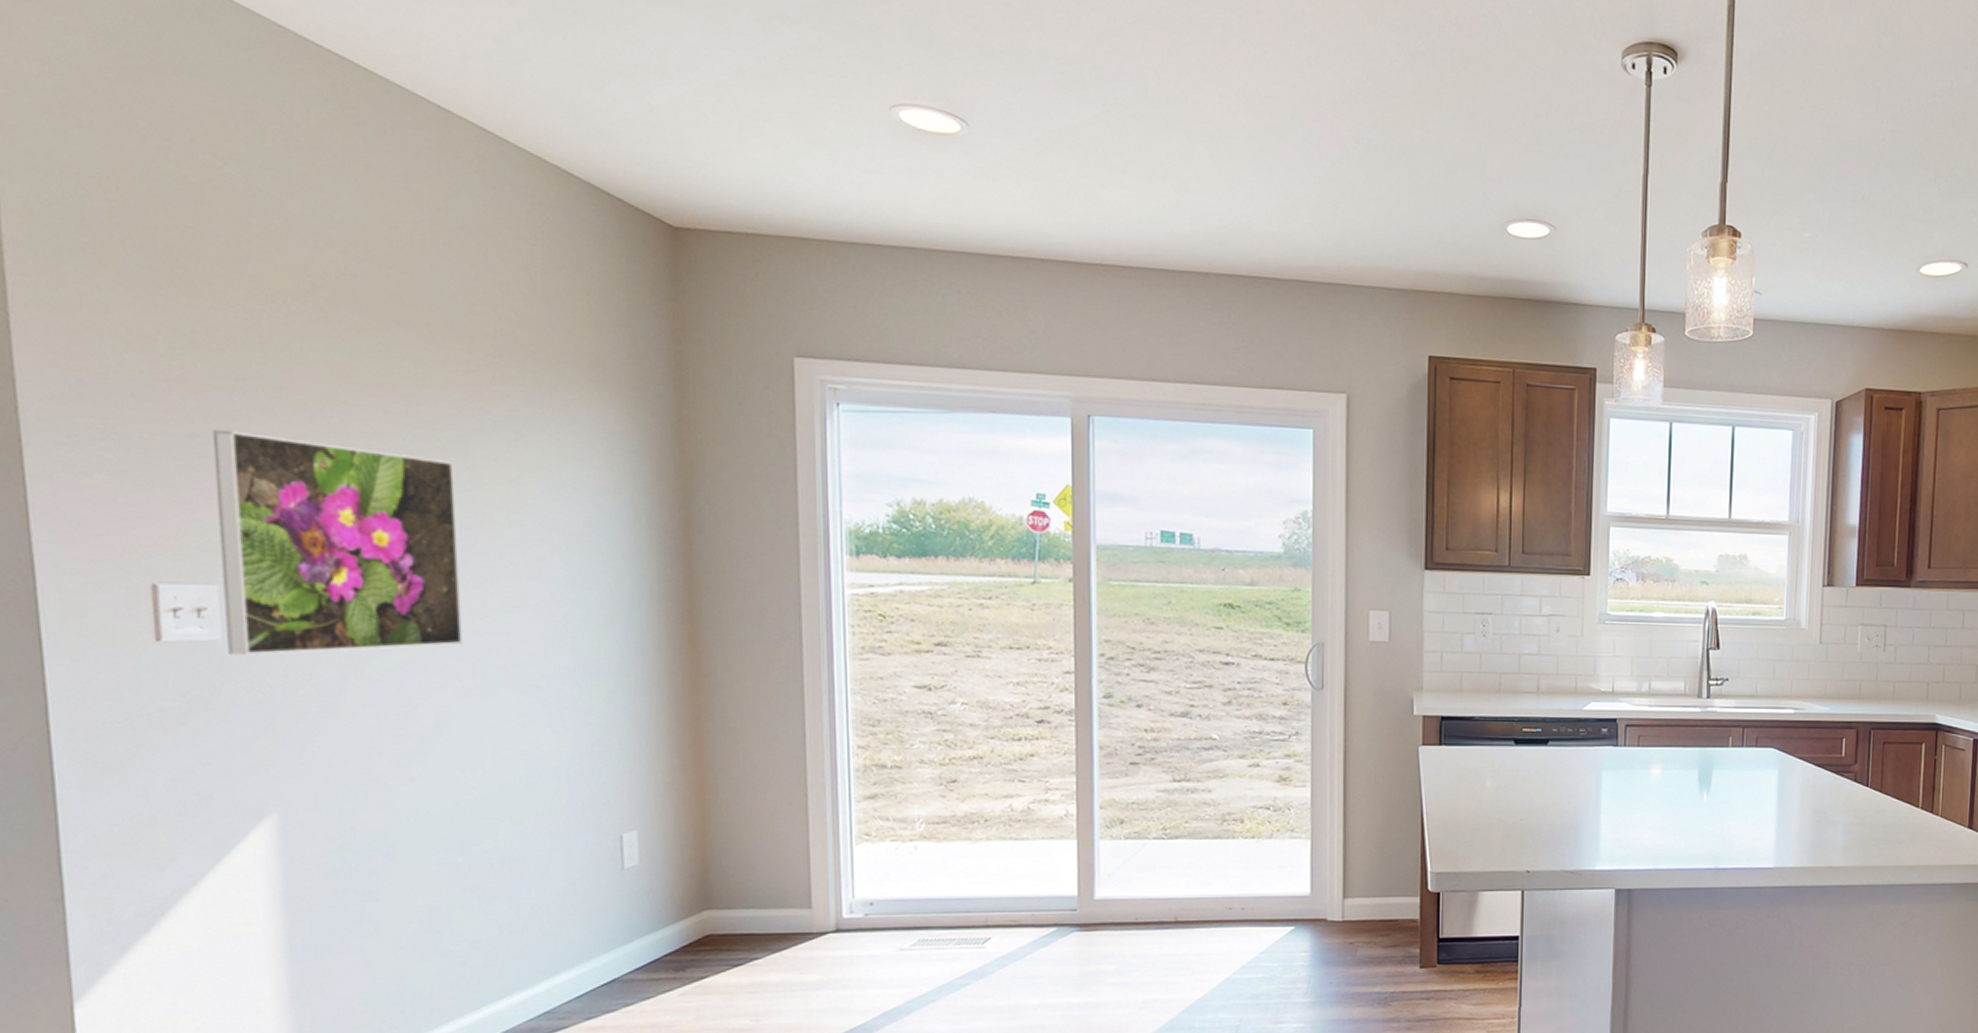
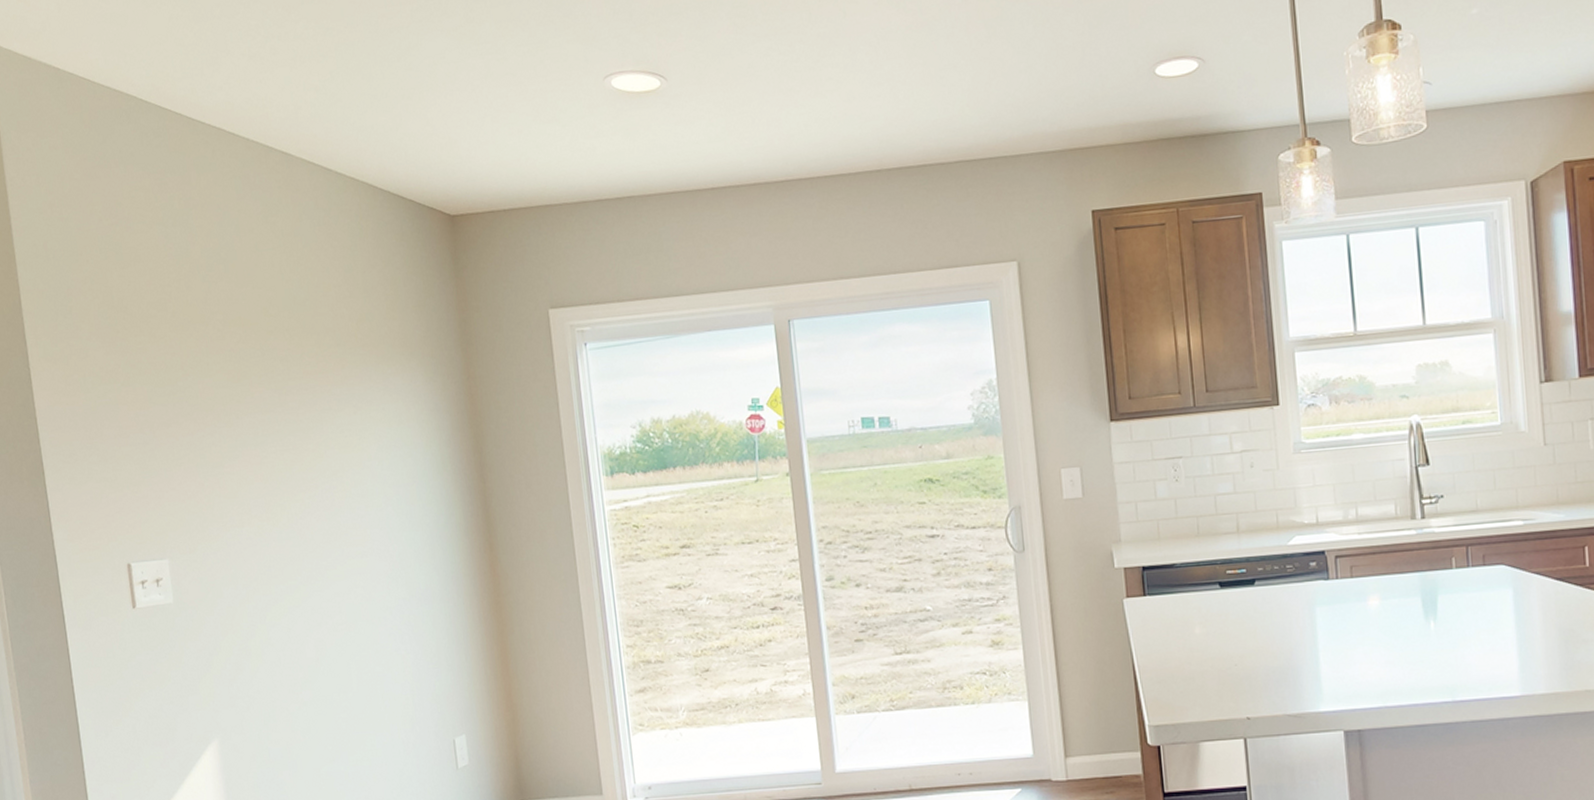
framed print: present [212,429,463,656] -> none [156,435,331,614]

